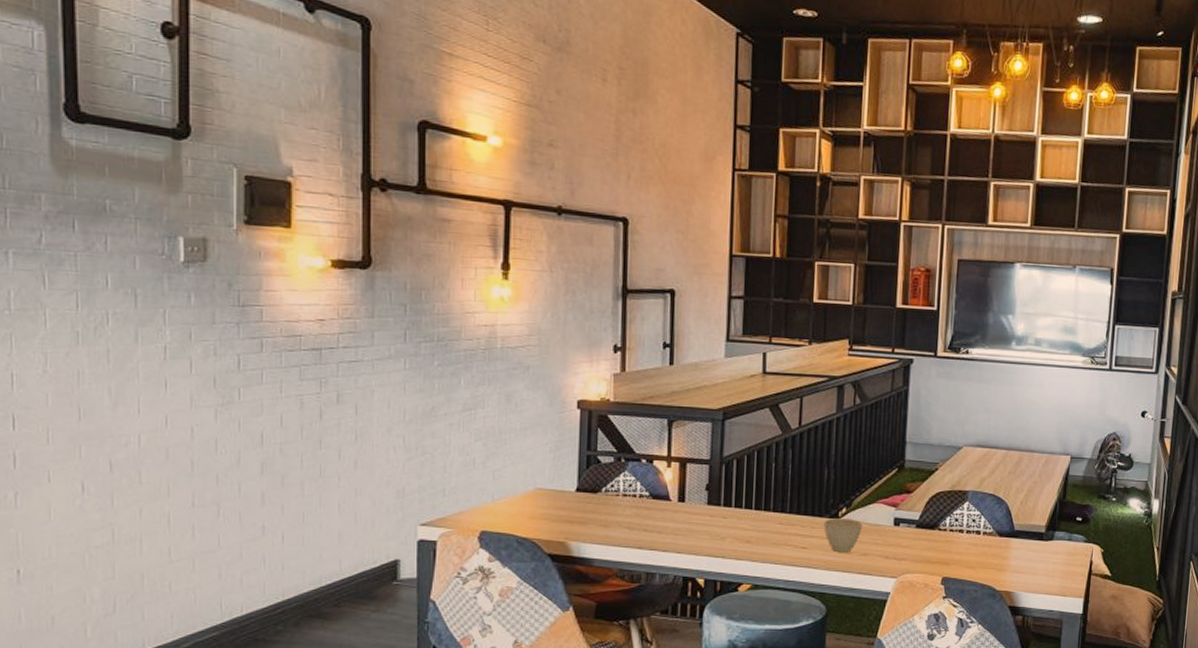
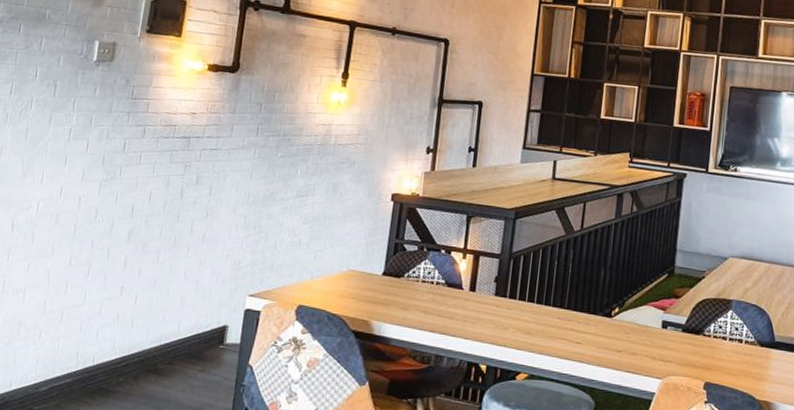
cup: present [823,518,863,552] -> none [597,317,633,350]

